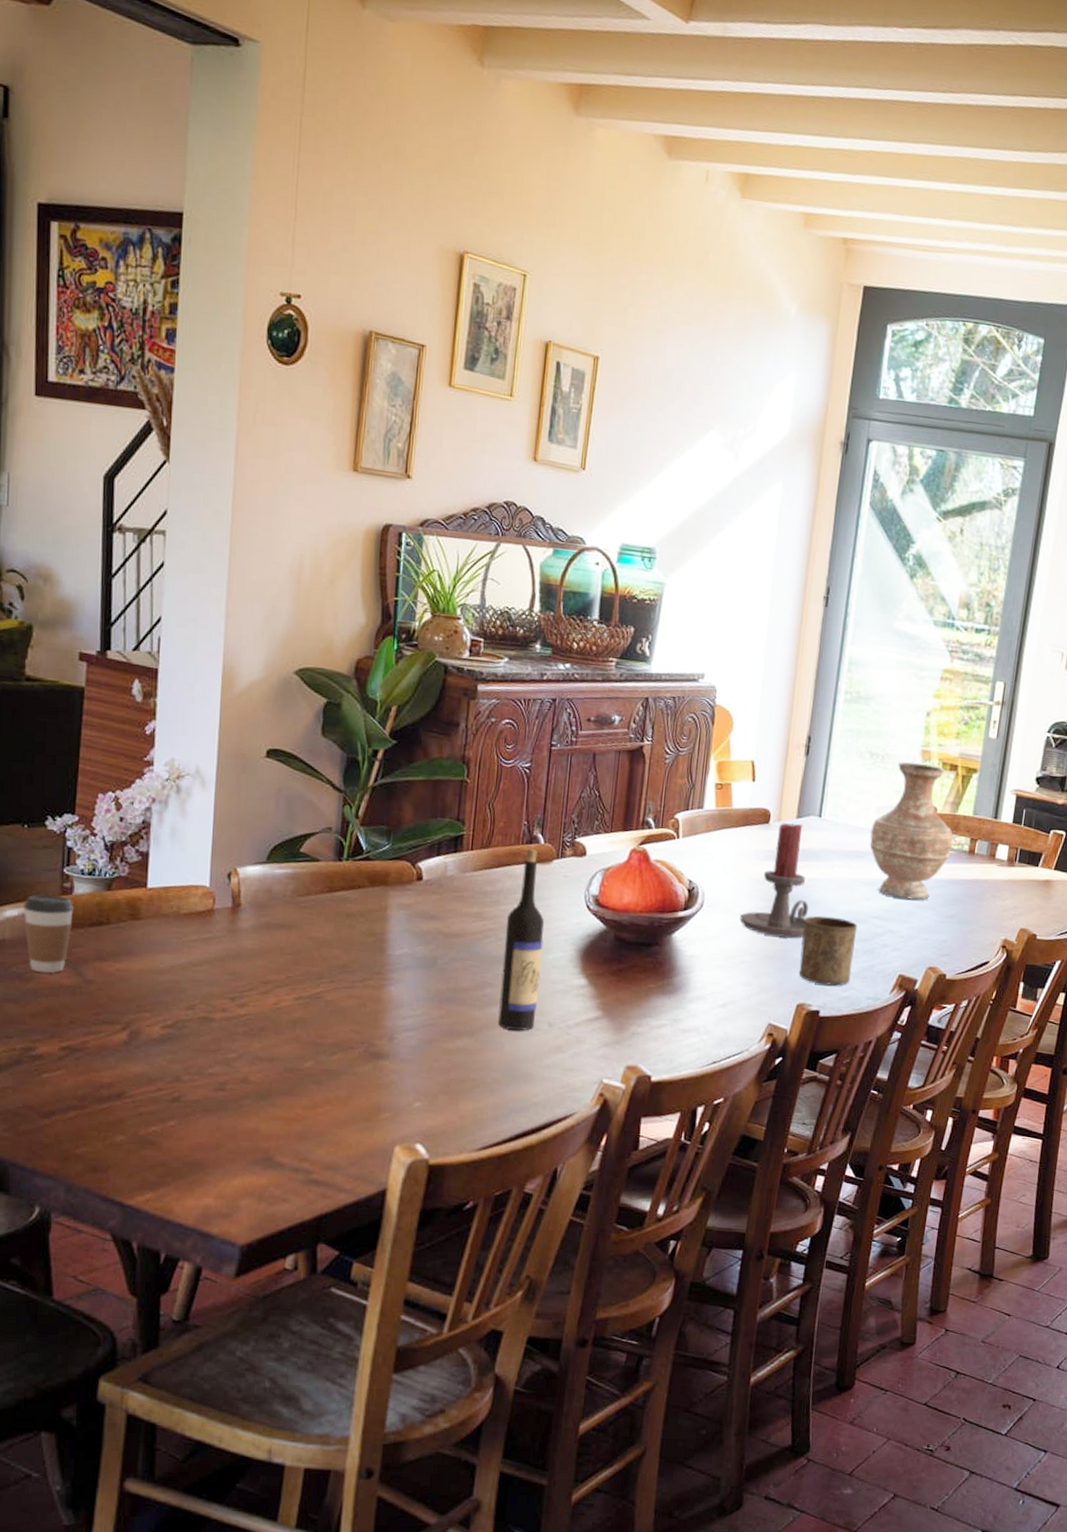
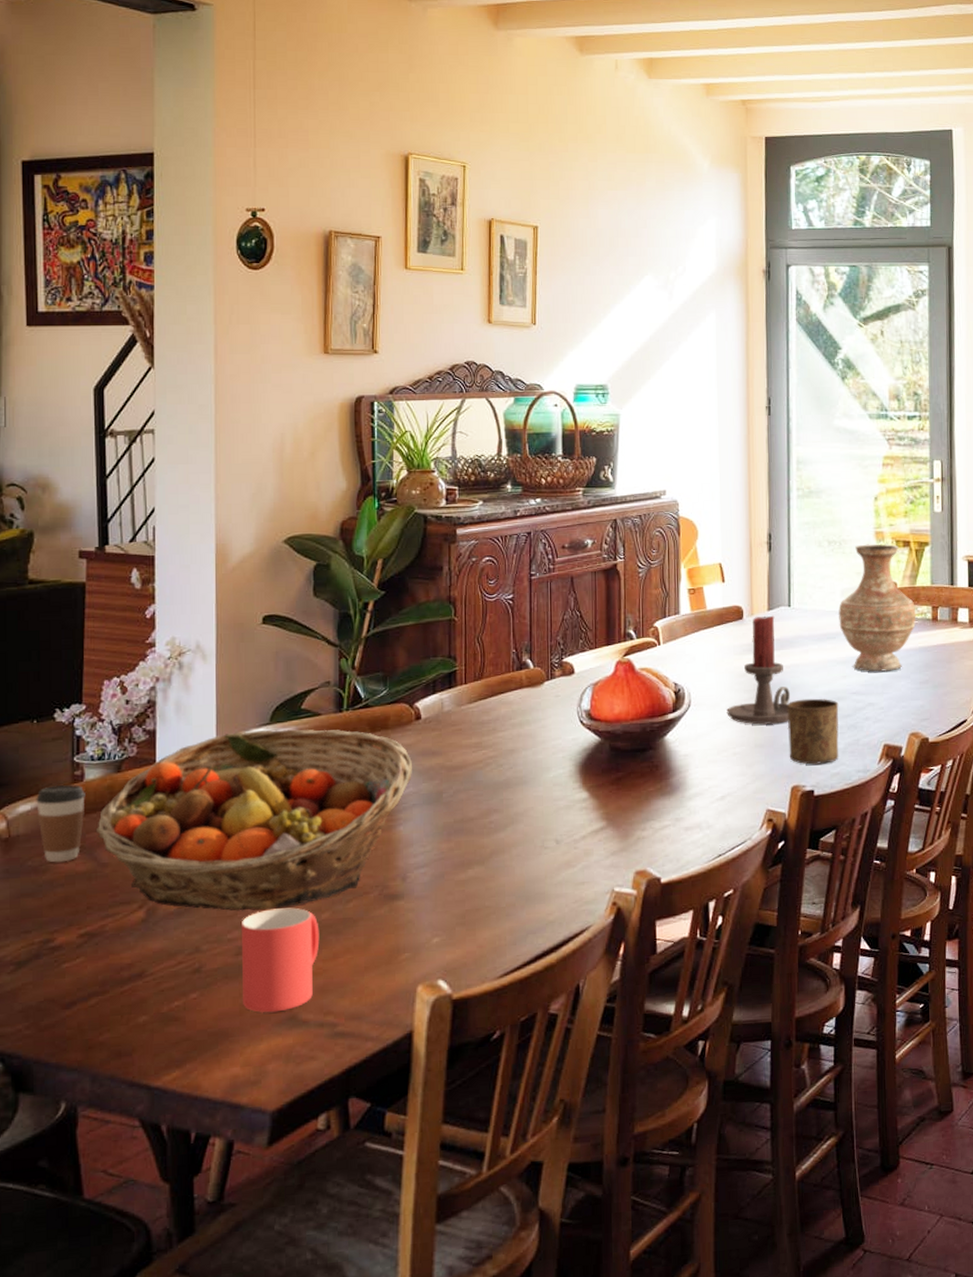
fruit basket: none [82,866,410,1050] -> present [95,729,413,911]
mug: none [220,1050,302,1151] -> present [240,907,320,1013]
wine bottle: present [498,848,545,1031] -> none [505,674,543,853]

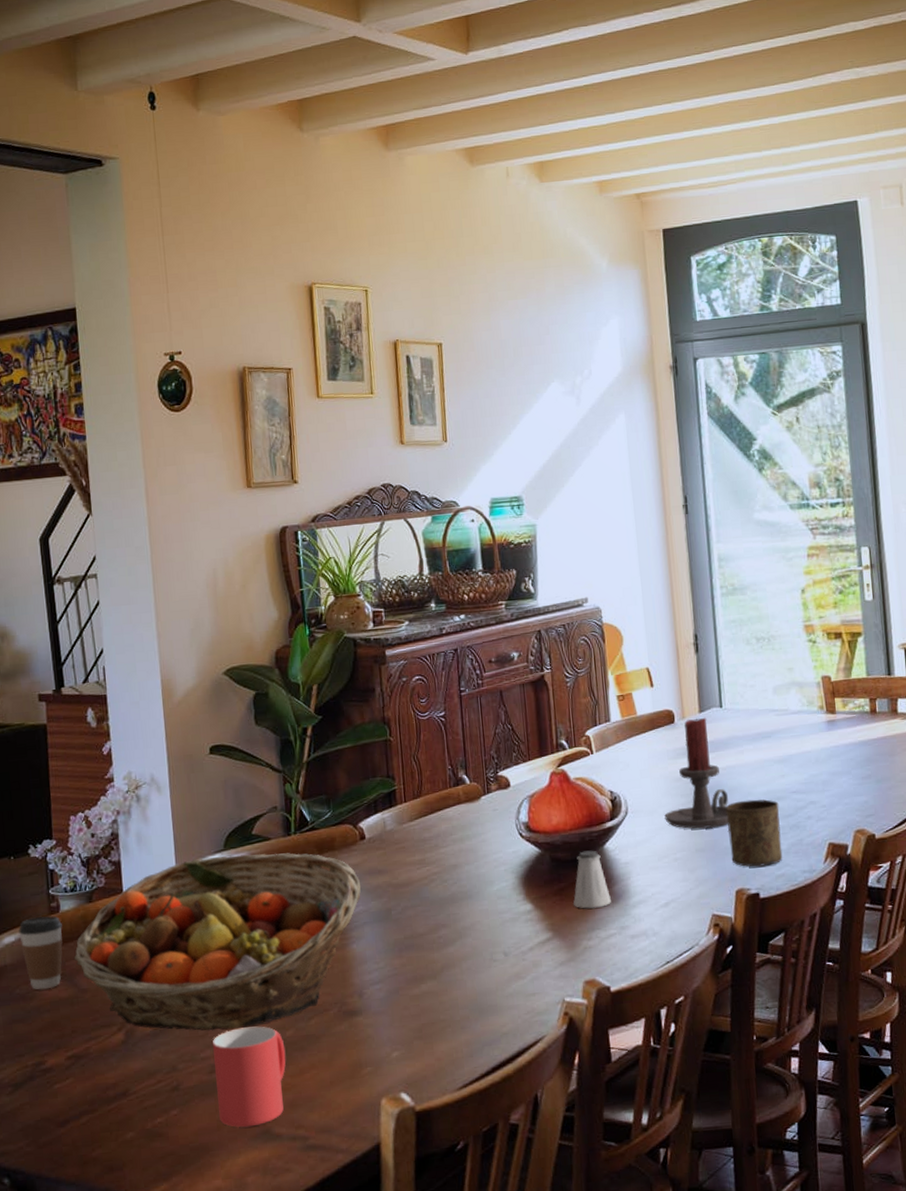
saltshaker: none [630,741,668,799] -> present [573,850,611,909]
vase: present [838,544,916,672] -> none [772,637,854,770]

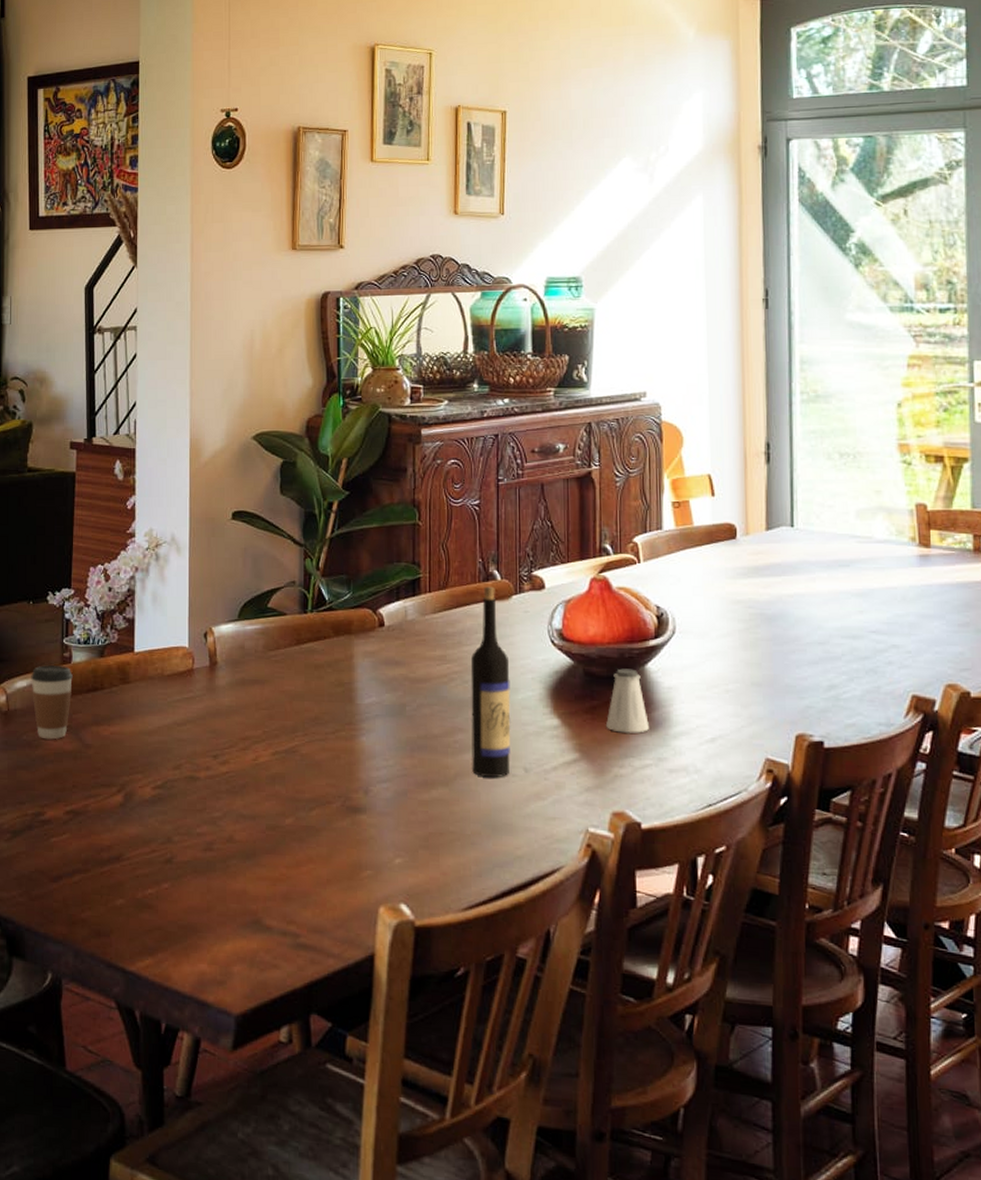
fruit basket: present [73,853,362,1031] -> none [81,626,376,808]
mug: present [212,1026,286,1128] -> none [209,808,283,914]
wine bottle: none [447,790,491,966] -> present [470,586,511,778]
candle holder: present [664,717,729,829] -> none [717,536,795,661]
cup: present [725,799,783,867] -> none [789,634,855,712]

